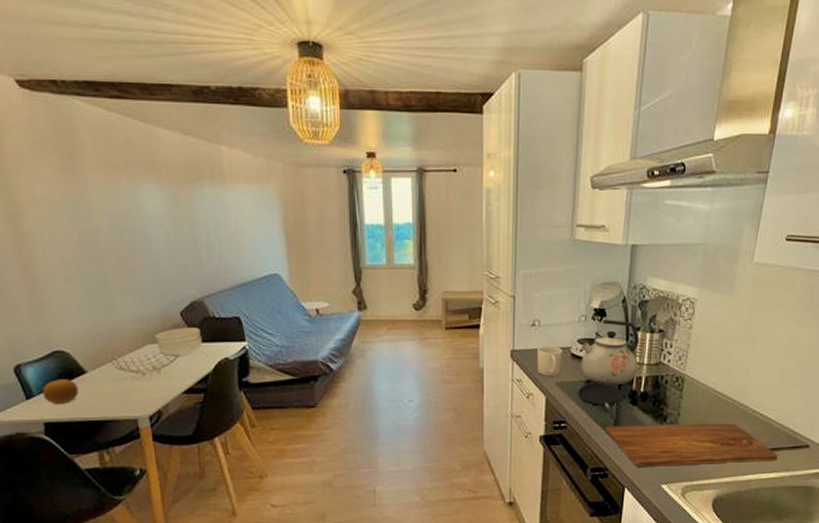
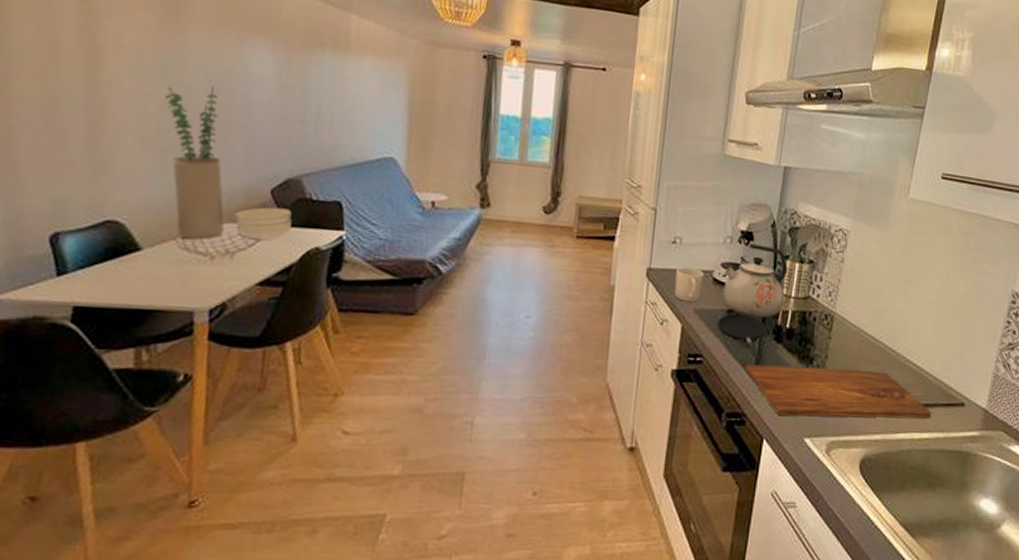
fruit: present [42,379,79,404] -> none [79,254,127,285]
vase: none [79,226,149,362] -> present [165,85,225,241]

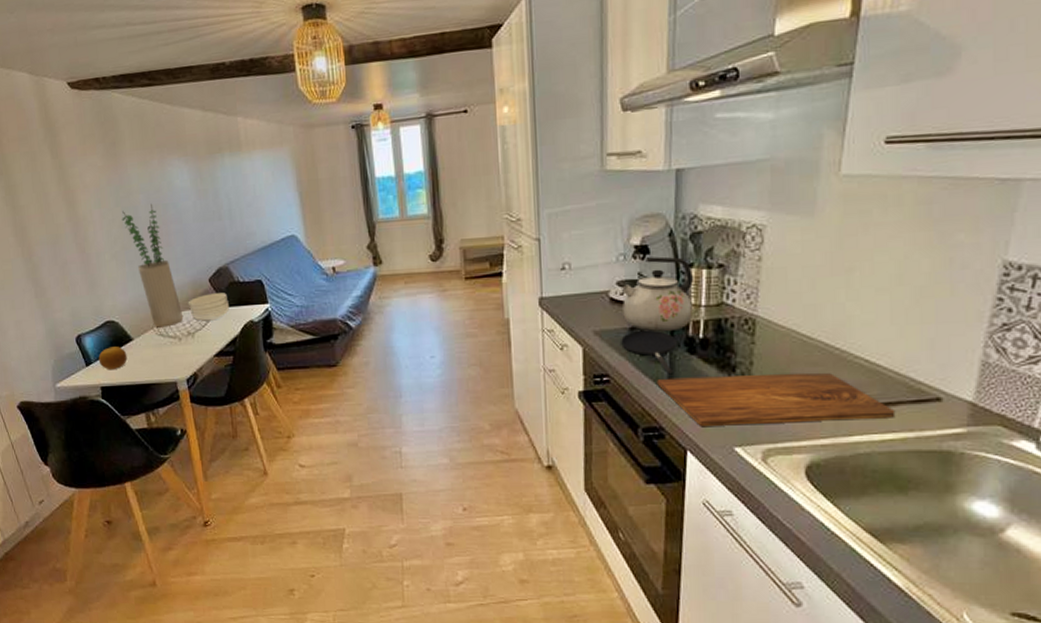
fruit: none [79,254,127,285] -> present [98,346,128,369]
mug: present [674,266,705,302] -> none [569,290,600,325]

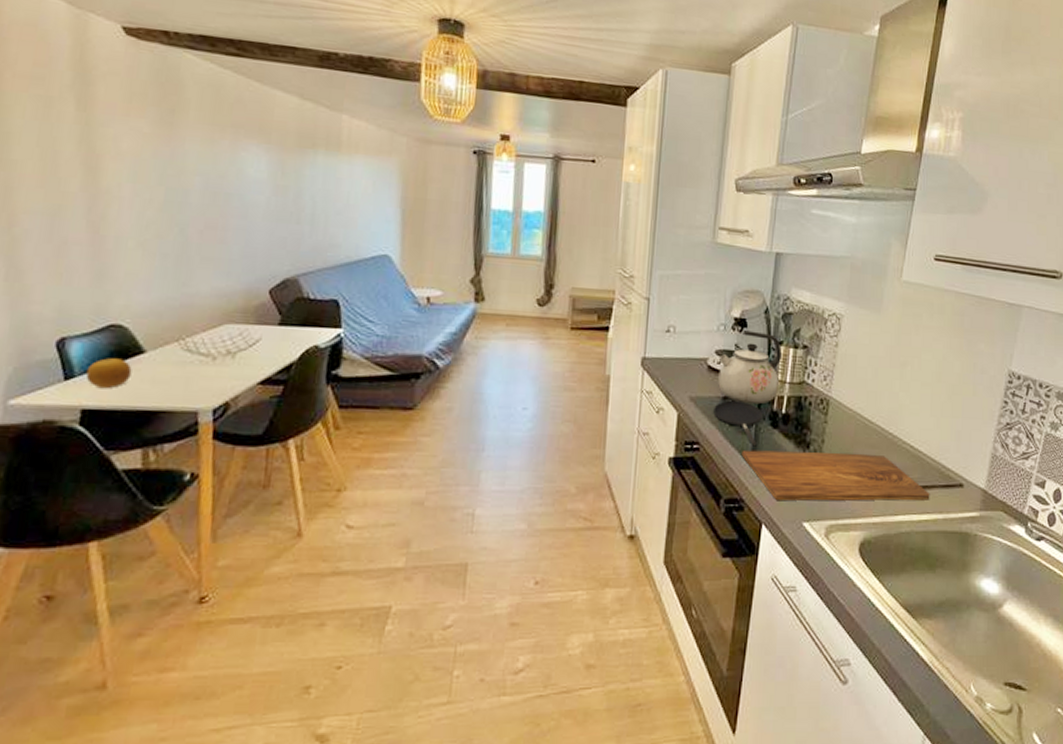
vase: present [122,203,184,329] -> none [163,189,225,343]
bowl: present [187,293,229,322] -> none [234,307,291,342]

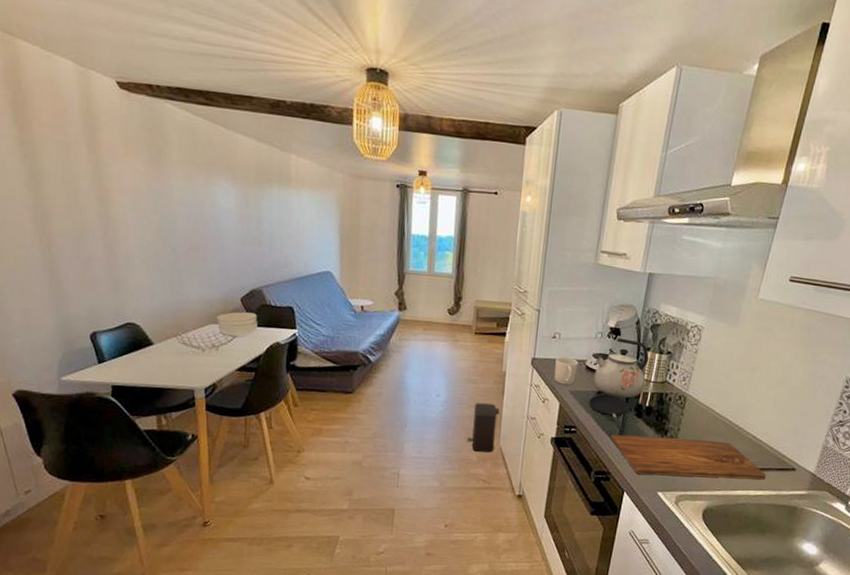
fruit: present [85,358,132,388] -> none [113,348,145,370]
bowl: none [234,307,291,342] -> present [216,312,258,338]
pedal bin: none [561,415,604,481] -> present [466,402,500,453]
mug: none [669,354,699,390] -> present [554,356,579,385]

